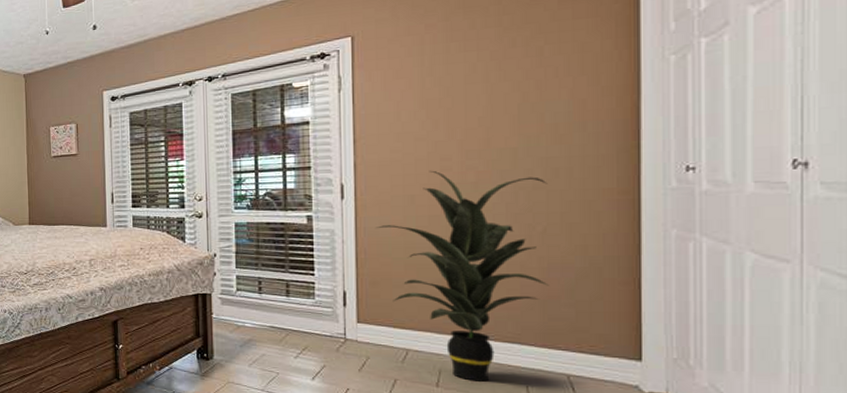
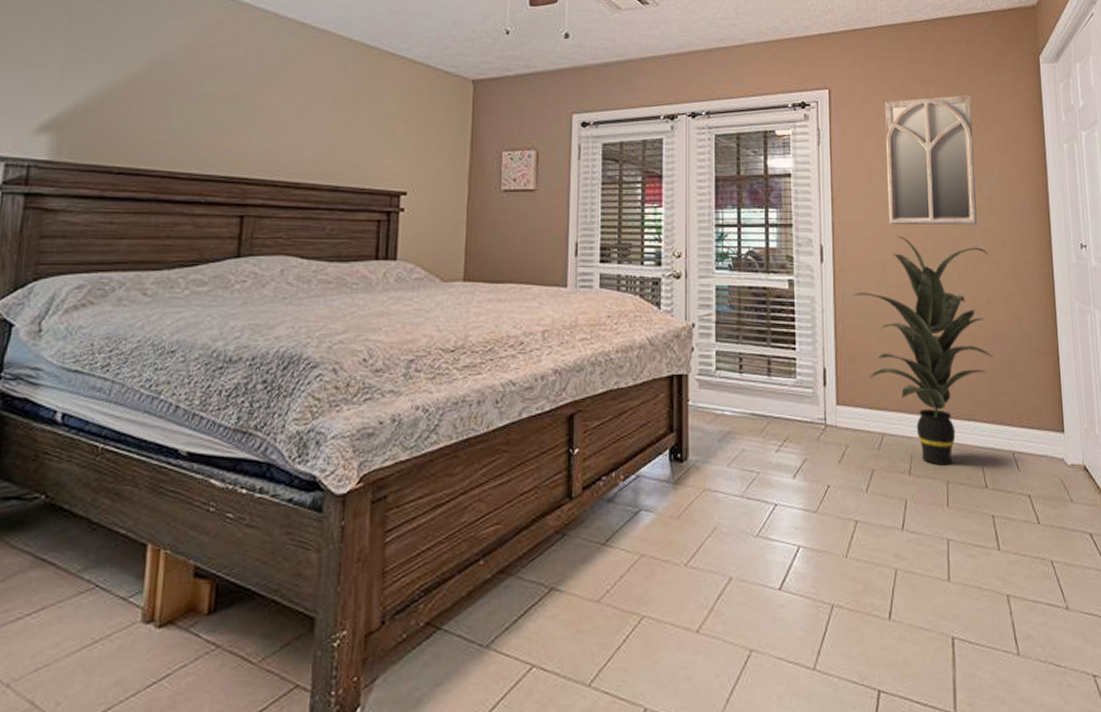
home mirror: none [418,18,535,161] -> present [885,95,977,226]

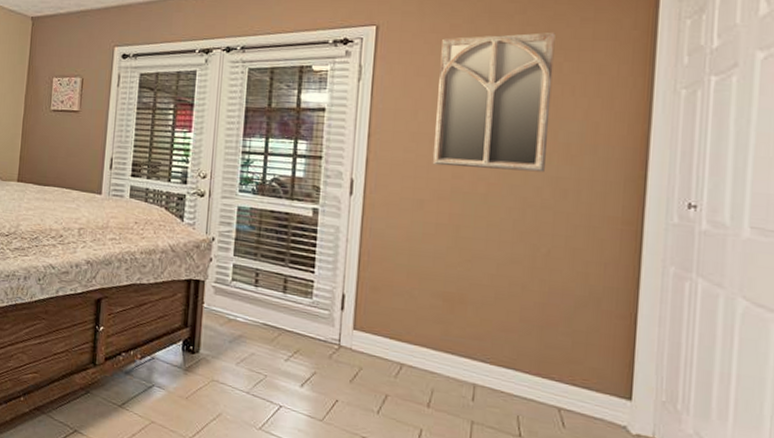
indoor plant: present [853,235,994,466] -> none [382,175,555,407]

